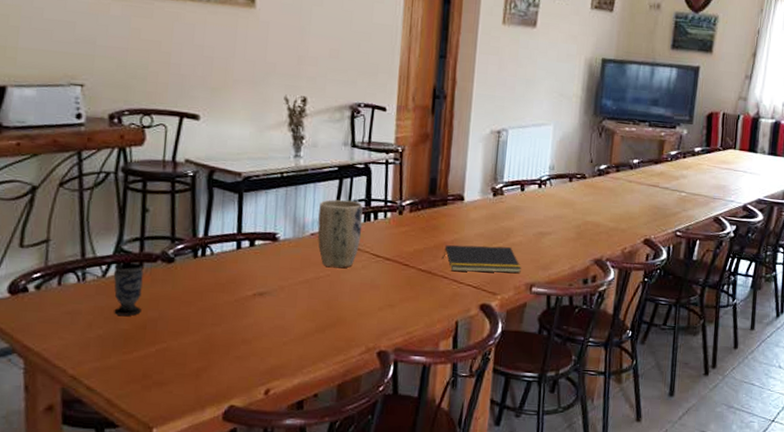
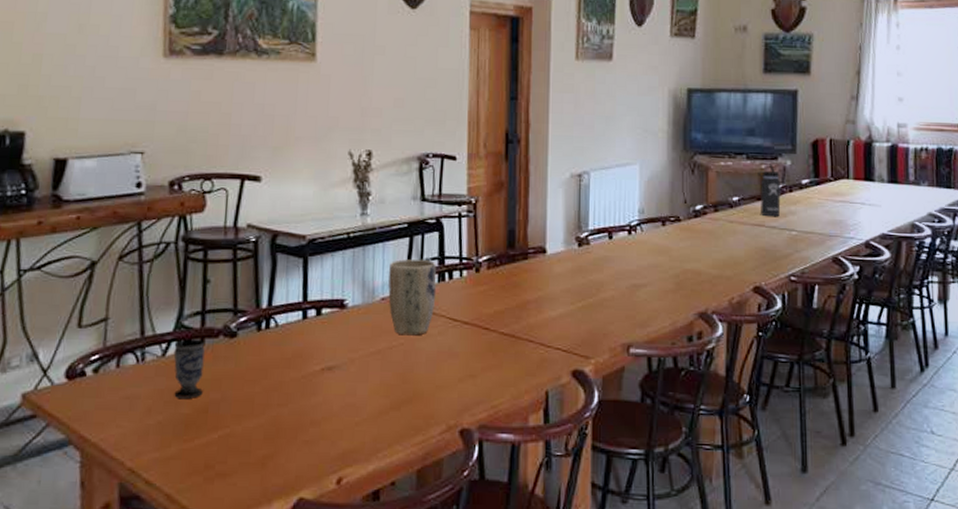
notepad: present [442,245,521,273] -> none [526,303,616,334]
thermos bottle: none [656,132,676,179] -> present [758,164,781,217]

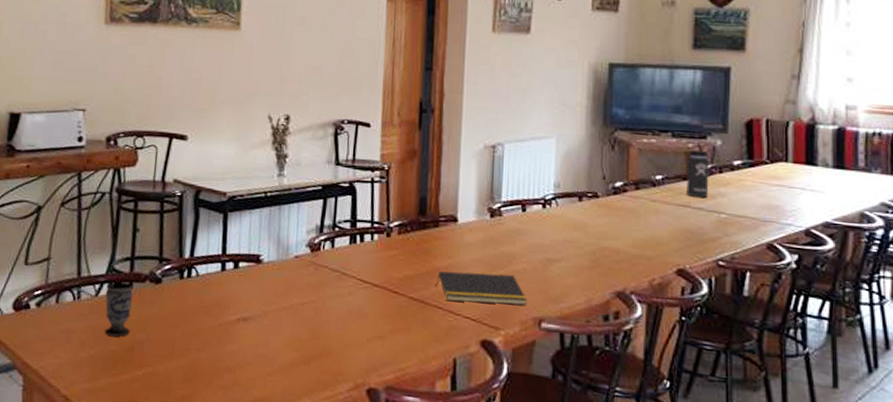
plant pot: present [388,258,437,336] -> none [301,220,349,294]
notepad: none [526,303,616,334] -> present [436,271,527,305]

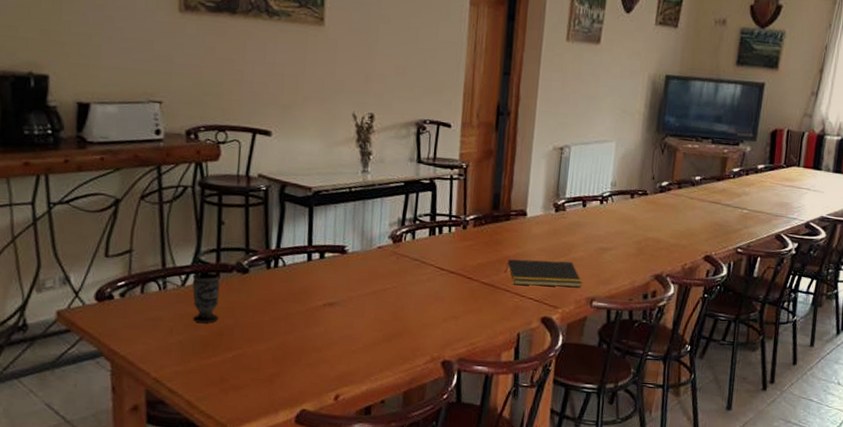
thermos bottle: present [684,143,709,198] -> none [718,149,739,196]

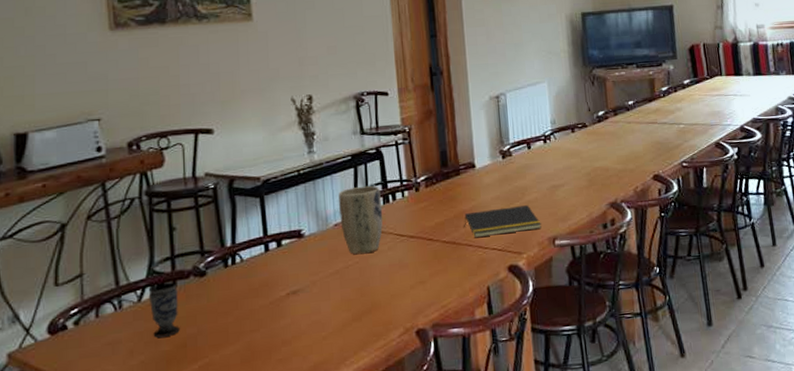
plant pot: none [384,214,428,281] -> present [339,185,383,255]

